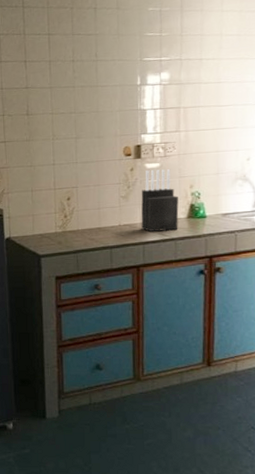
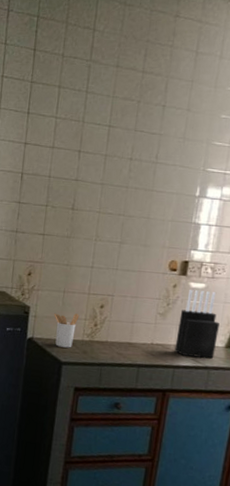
utensil holder: none [26,209,50,242] -> present [54,313,80,348]

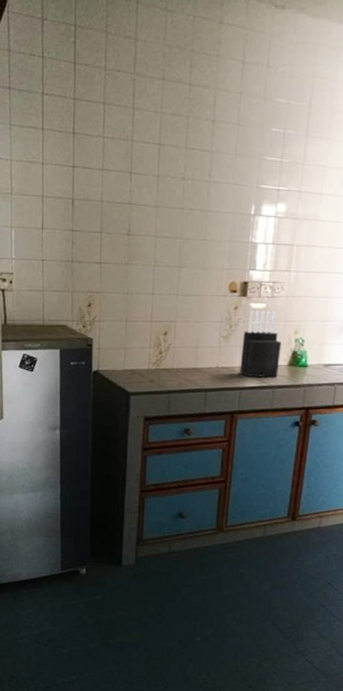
utensil holder: present [54,313,80,348] -> none [118,343,144,378]

